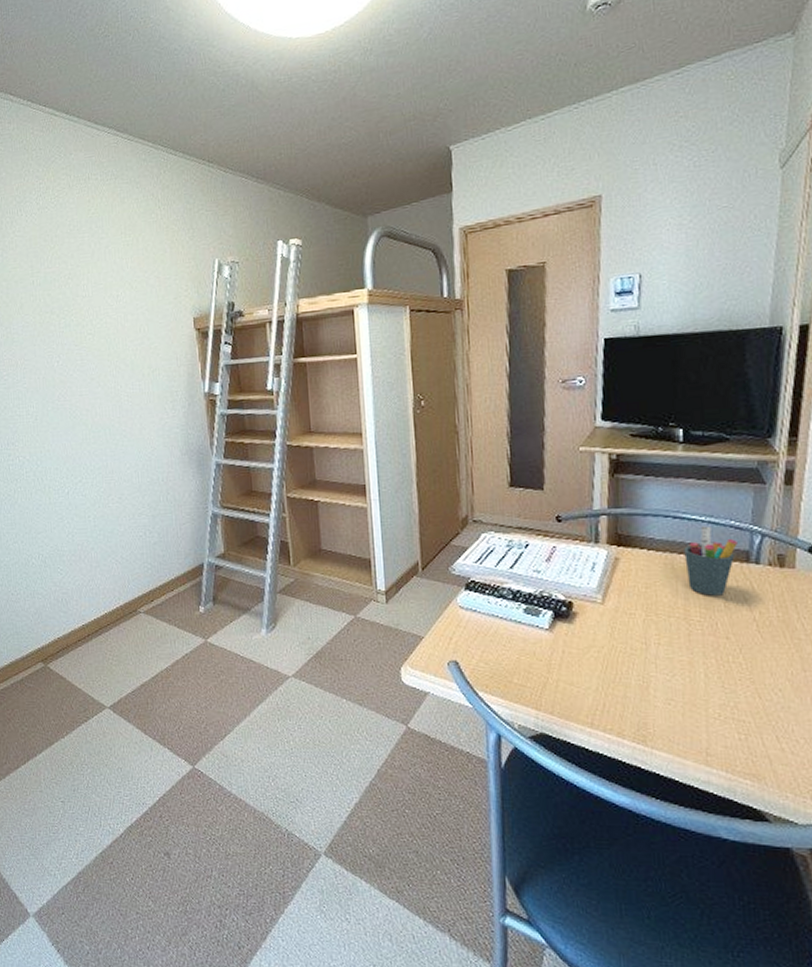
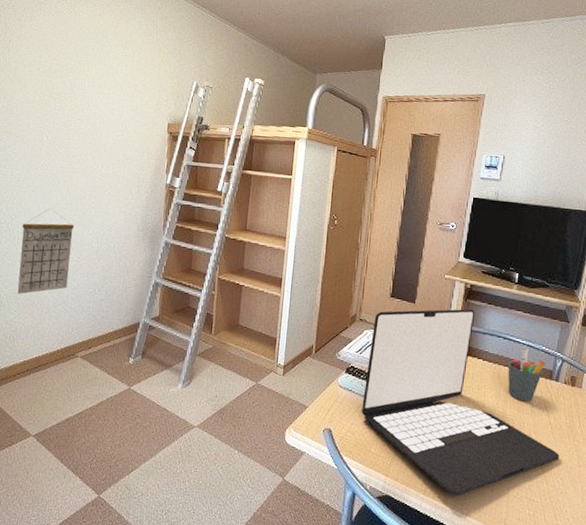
calendar: none [51,447,113,550] -> present [17,209,74,294]
laptop: none [492,486,774,725] -> present [361,308,559,496]

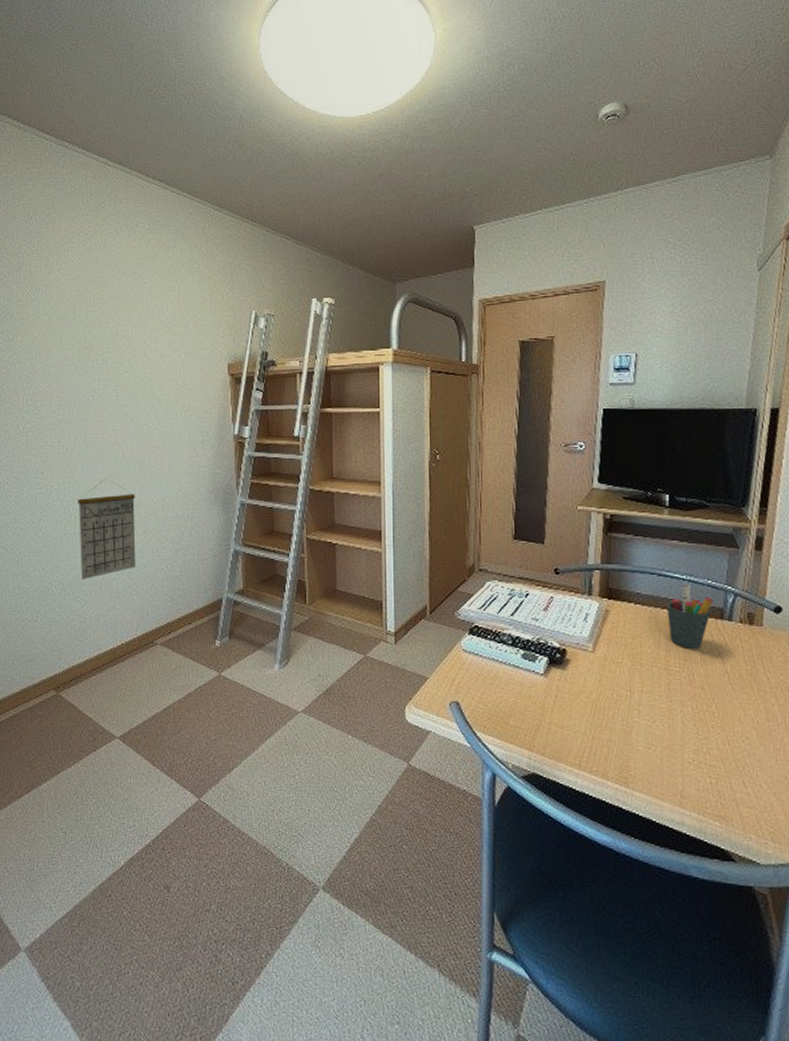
laptop: present [361,308,559,496] -> none [492,544,742,767]

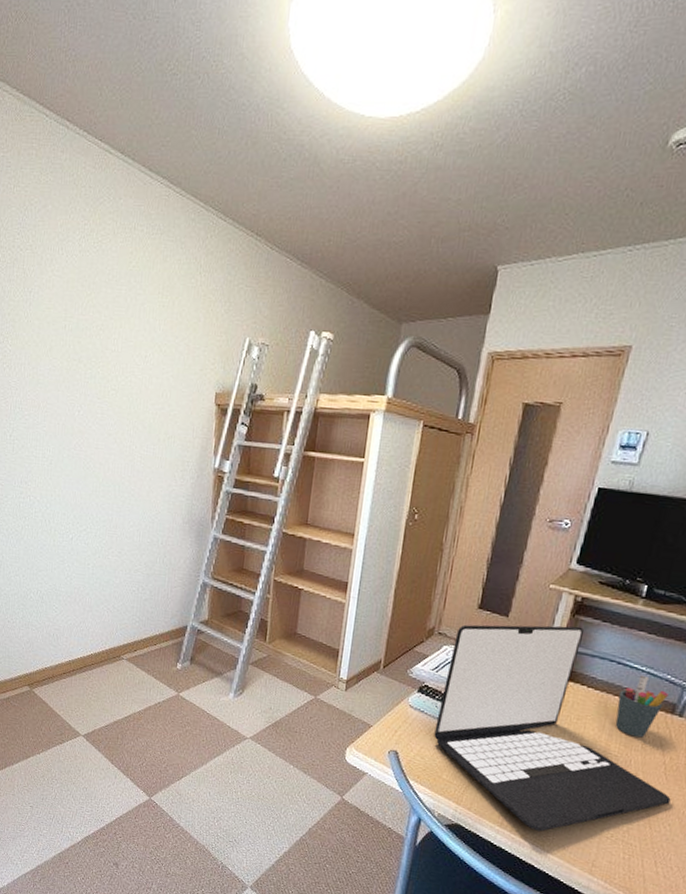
calendar: present [78,479,136,579] -> none [57,496,113,591]
laptop: none [492,544,742,767] -> present [434,624,671,832]

